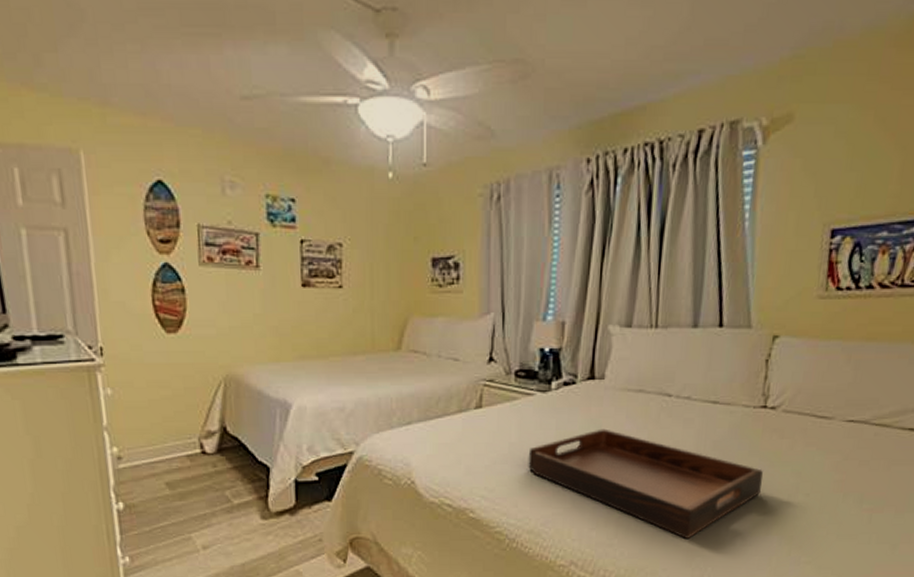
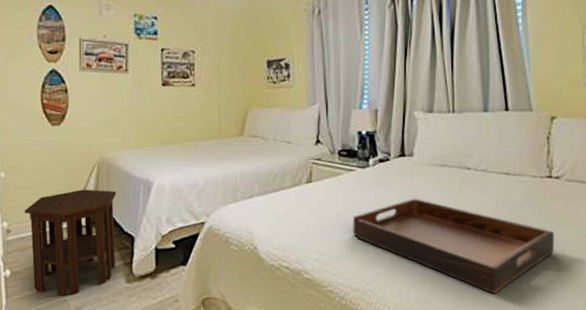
side table: none [137,410,249,533] -> present [24,189,117,296]

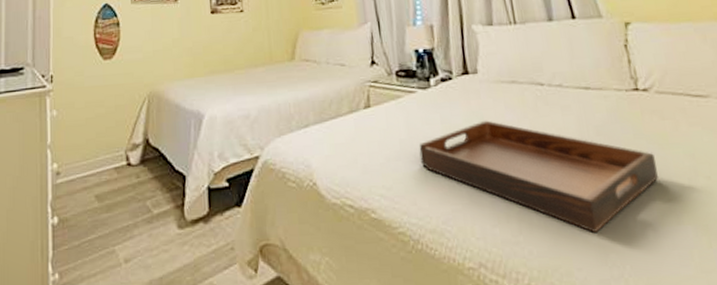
side table: present [24,189,117,296] -> none [75,124,167,246]

